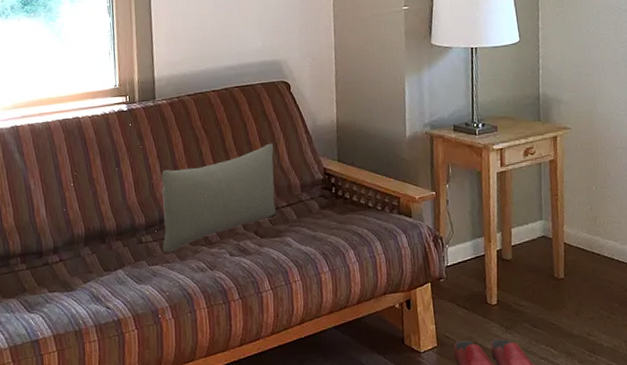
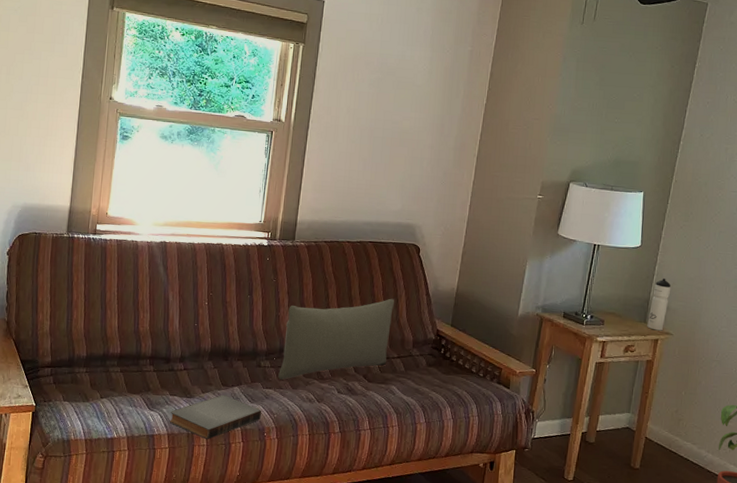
book: none [52,281,152,334] -> present [169,395,261,439]
water bottle: none [541,71,560,127] -> present [647,279,671,331]

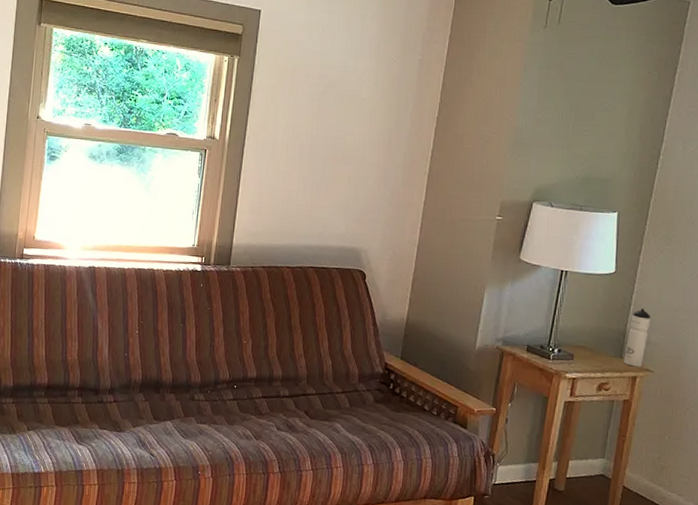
book: present [169,395,261,439] -> none [98,430,195,477]
pillow: present [278,298,395,380] -> none [213,328,339,415]

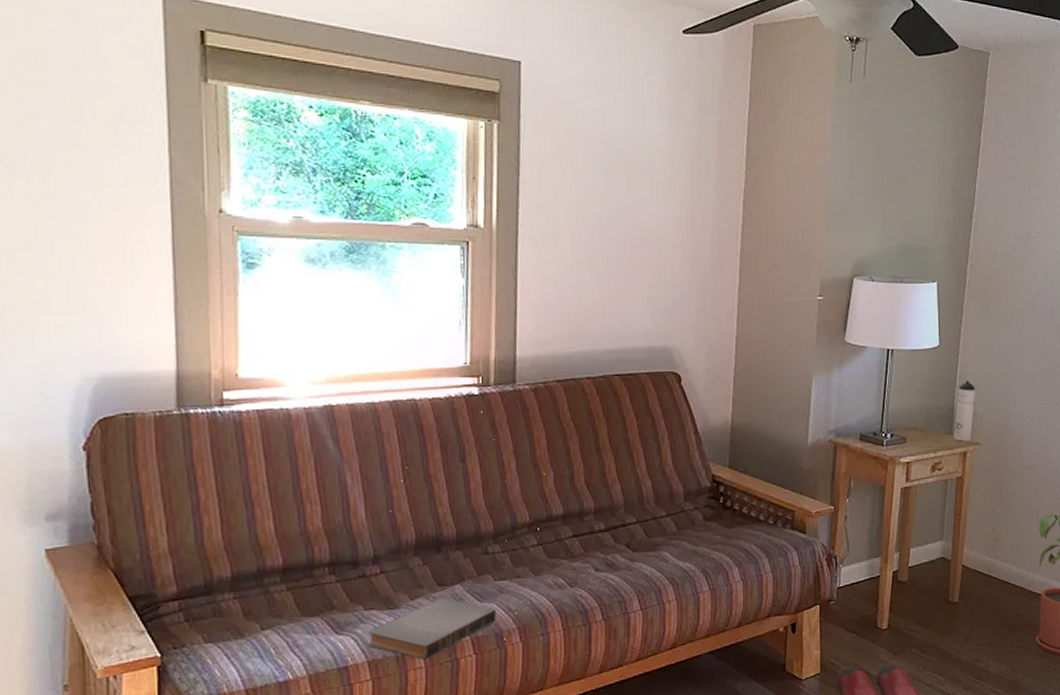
book: none [98,430,195,477] -> present [367,598,496,659]

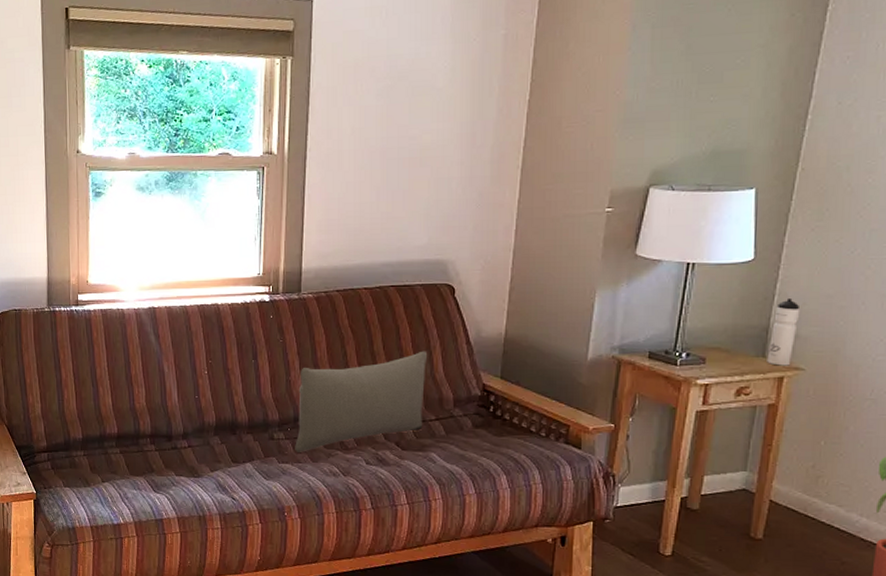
book: present [367,598,496,659] -> none [177,473,279,522]
pillow: none [513,443,656,566] -> present [295,351,428,452]

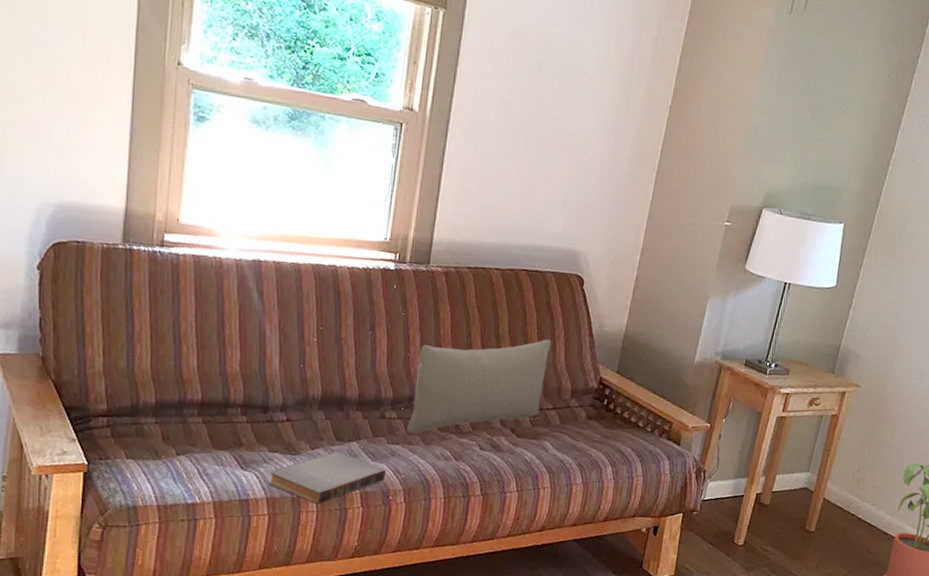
book: none [177,473,279,522] -> present [268,452,386,504]
water bottle: present [767,299,801,366] -> none [835,324,865,383]

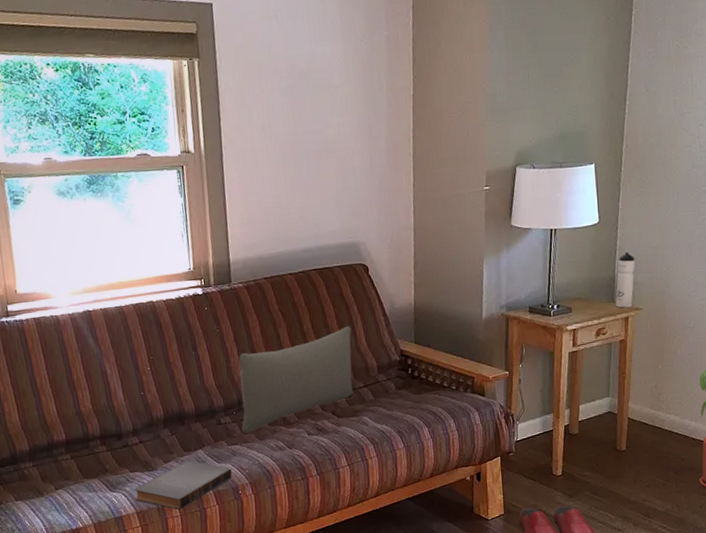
water bottle: none [835,324,865,383] -> present [615,252,636,308]

